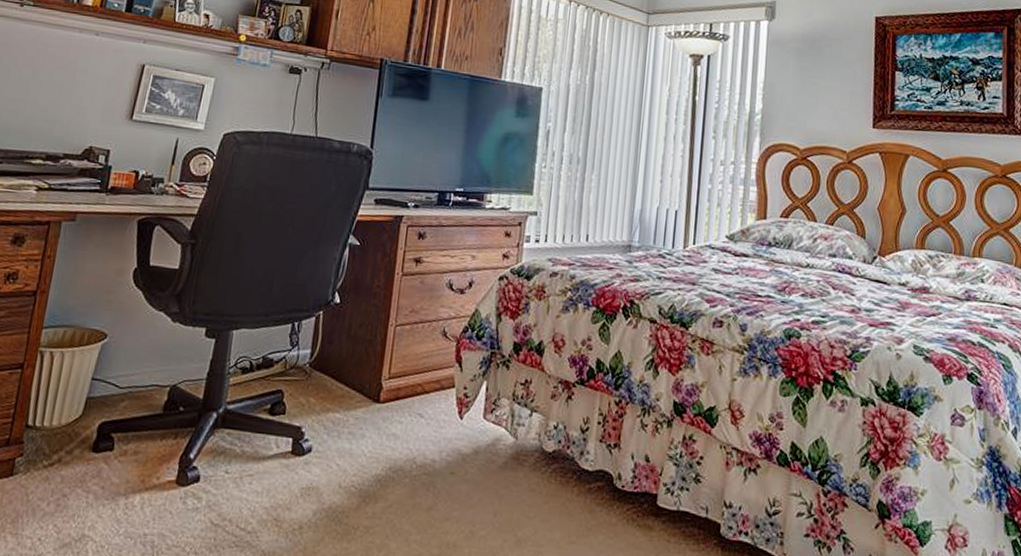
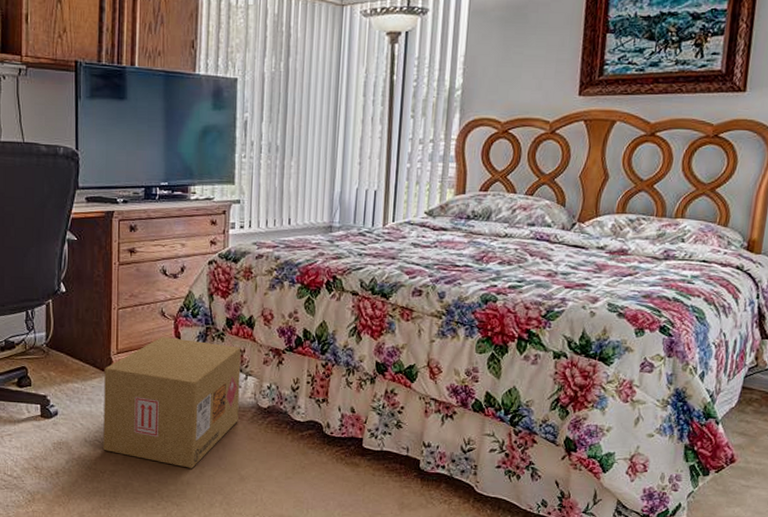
cardboard box: none [359,361,528,527] -> present [103,337,242,468]

